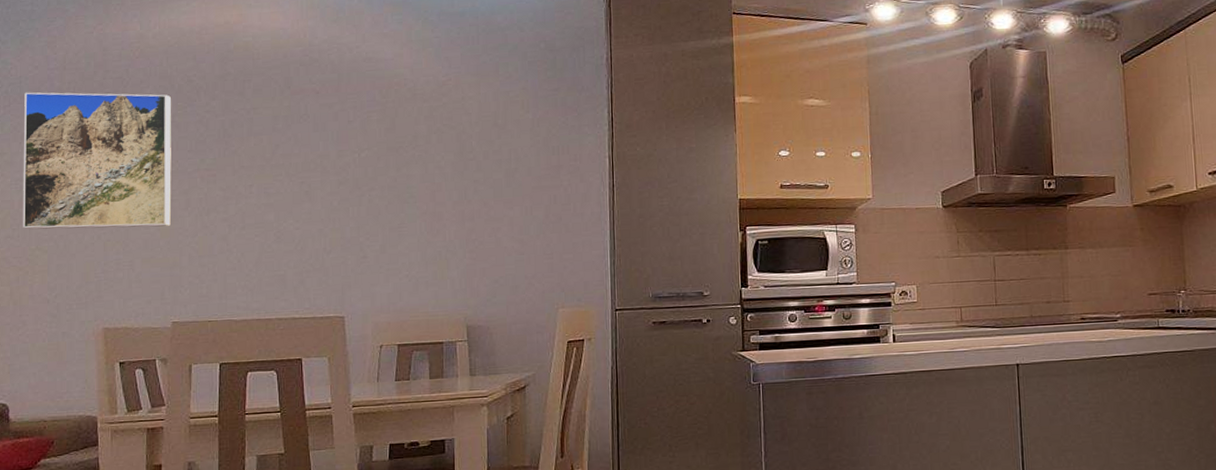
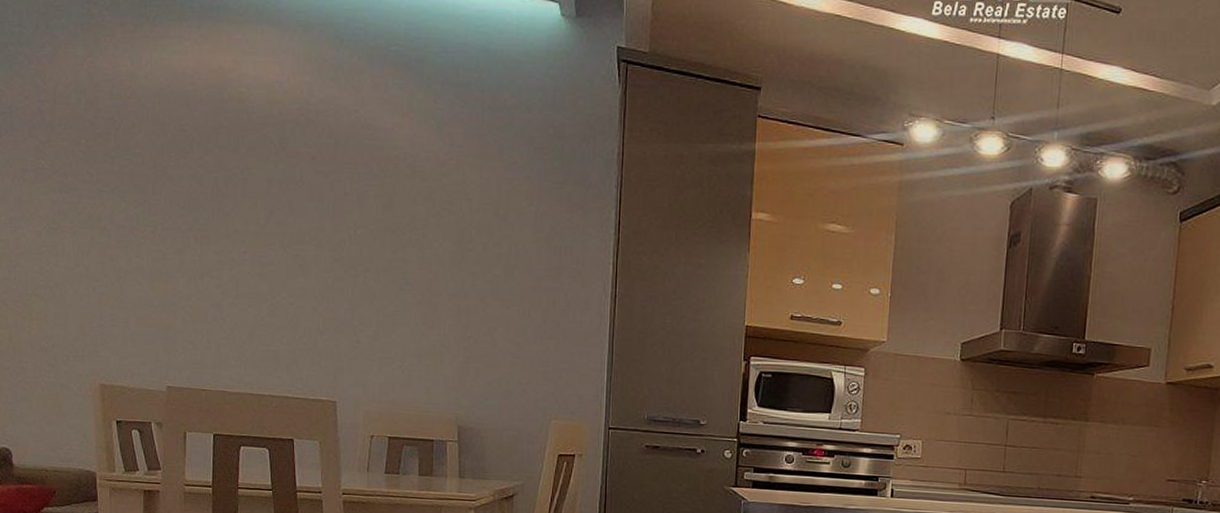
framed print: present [23,92,172,229] -> none [15,124,165,286]

